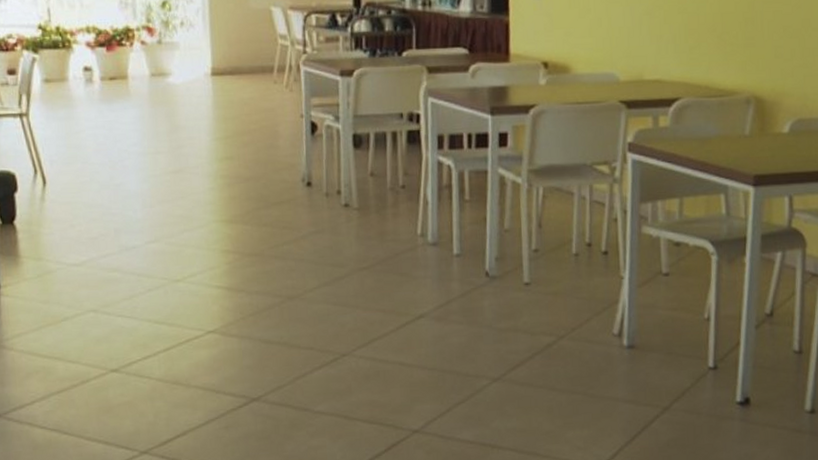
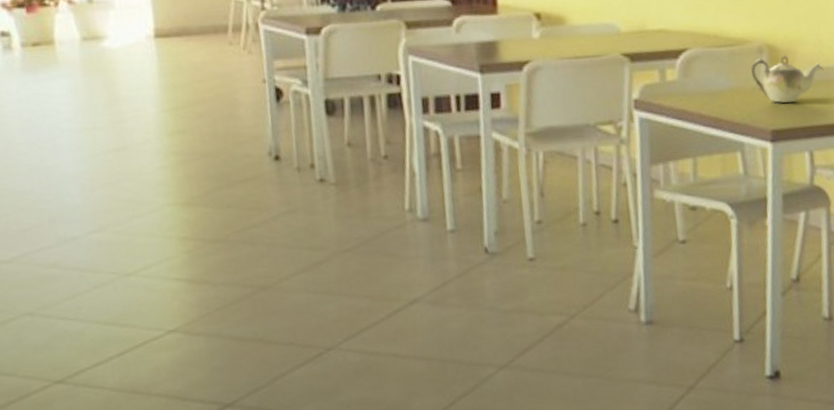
teapot: none [738,106,807,151] -> present [750,55,824,103]

